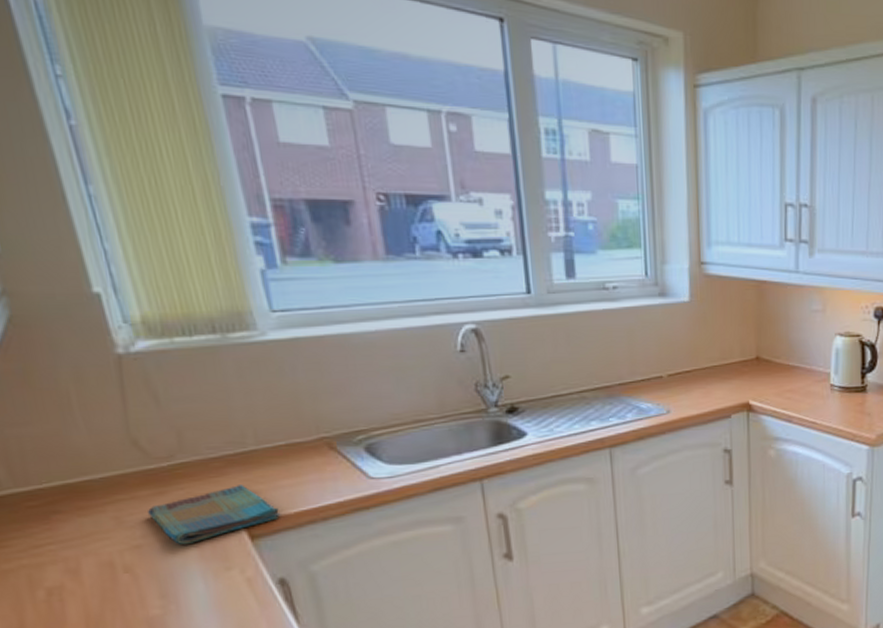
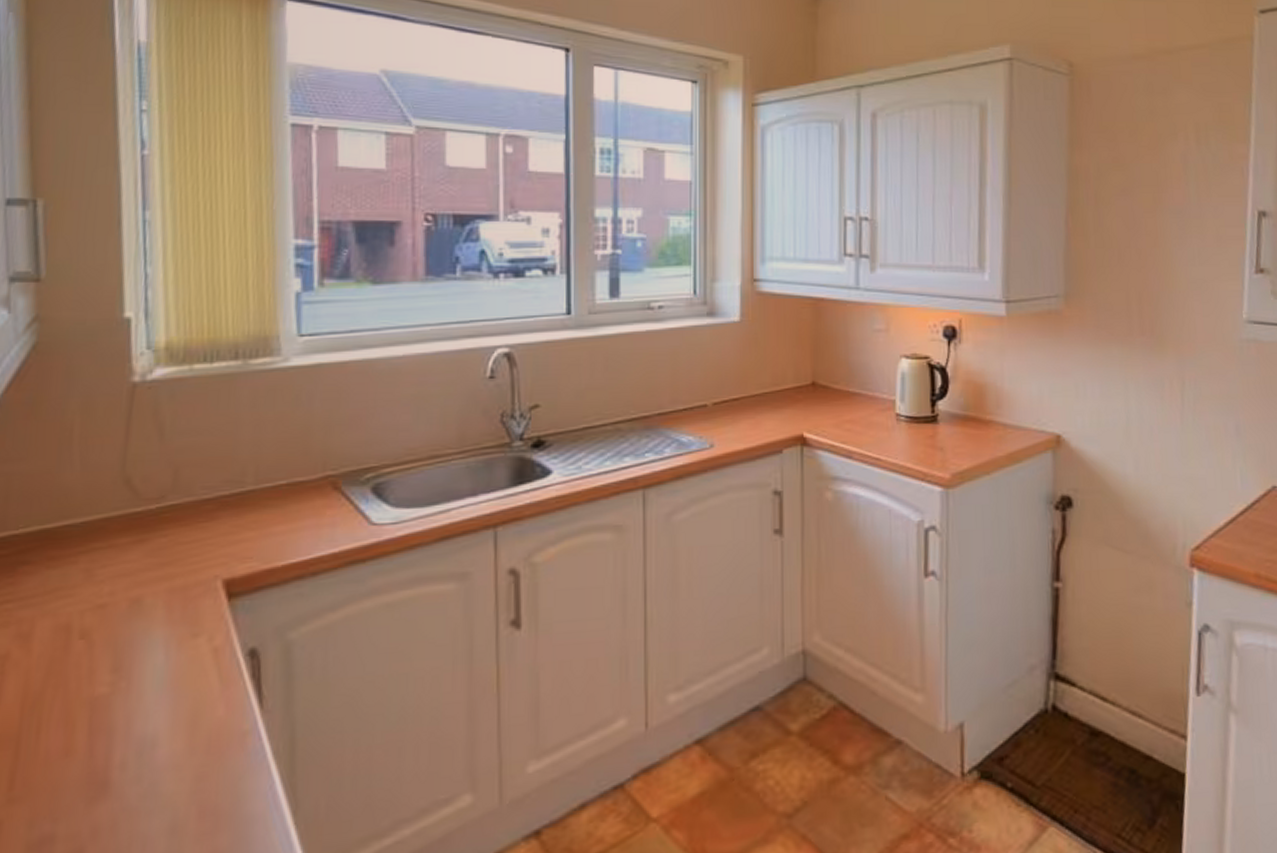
dish towel: present [148,485,281,544] -> none [123,531,267,604]

